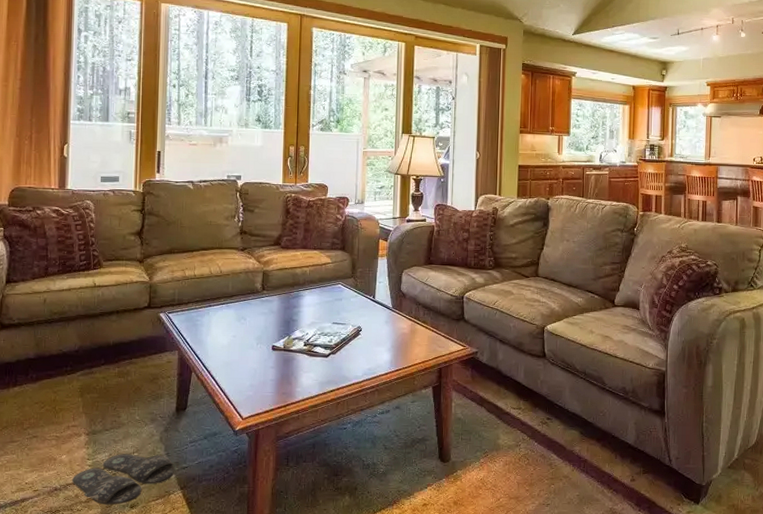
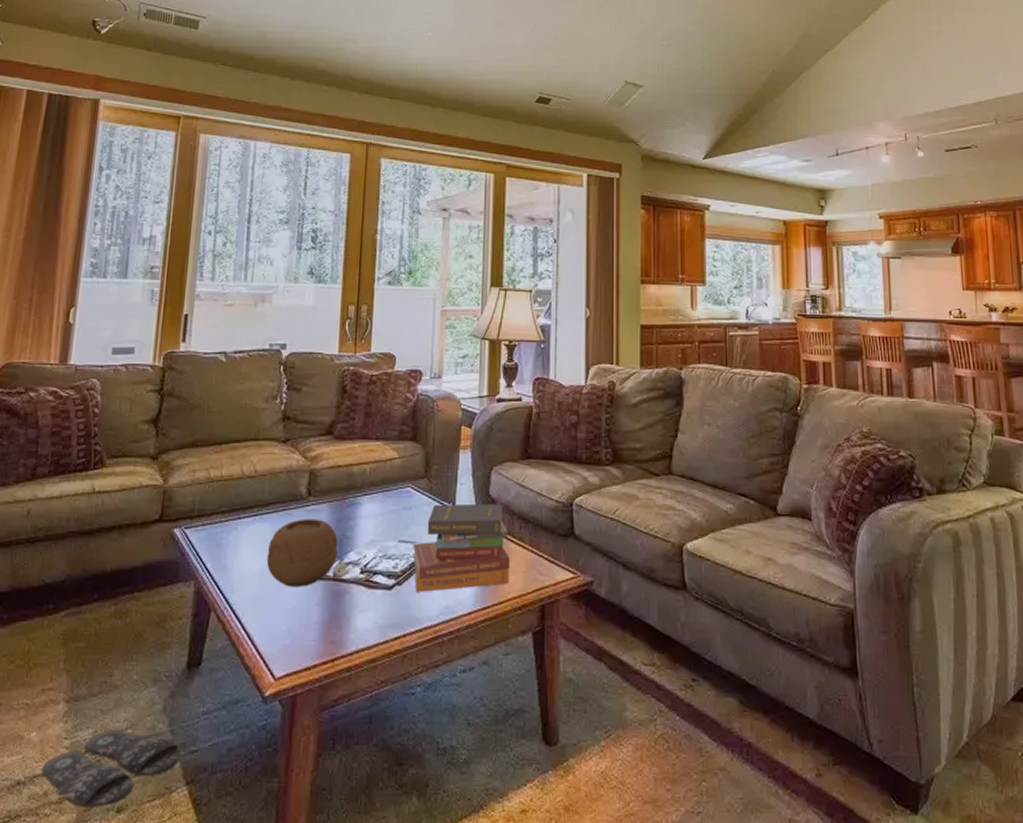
decorative bowl: none [232,306,287,355] -> present [266,518,338,587]
books: none [343,296,416,359] -> present [413,503,510,592]

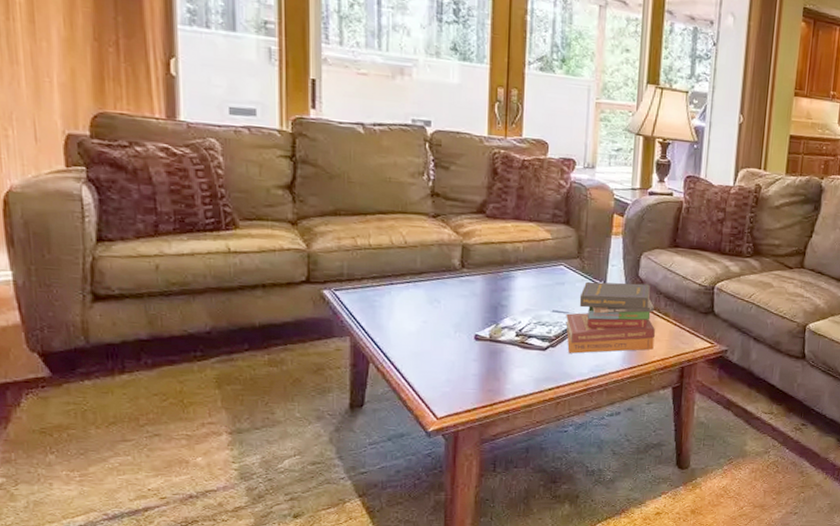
slippers: present [42,730,179,808] -> none [213,456,349,514]
decorative bowl: present [266,518,338,587] -> none [422,287,494,346]

